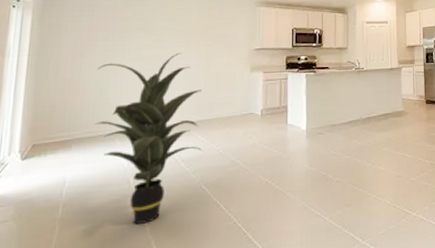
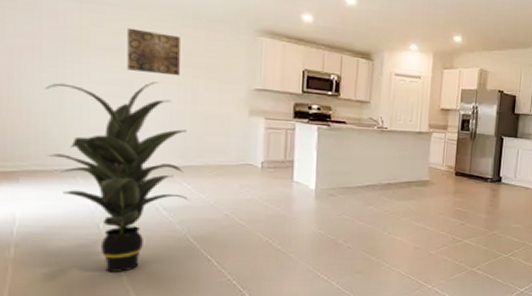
wall art: none [158,13,198,47] -> present [127,27,180,77]

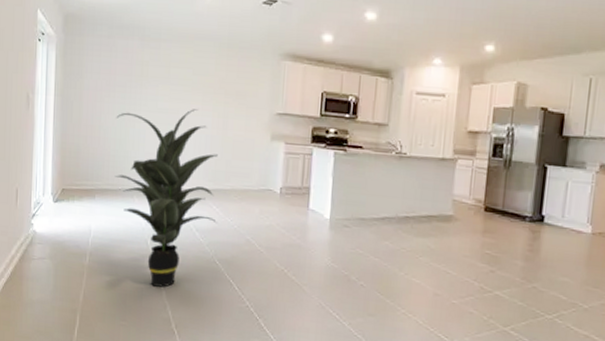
wall art: present [127,27,180,77] -> none [174,60,216,103]

